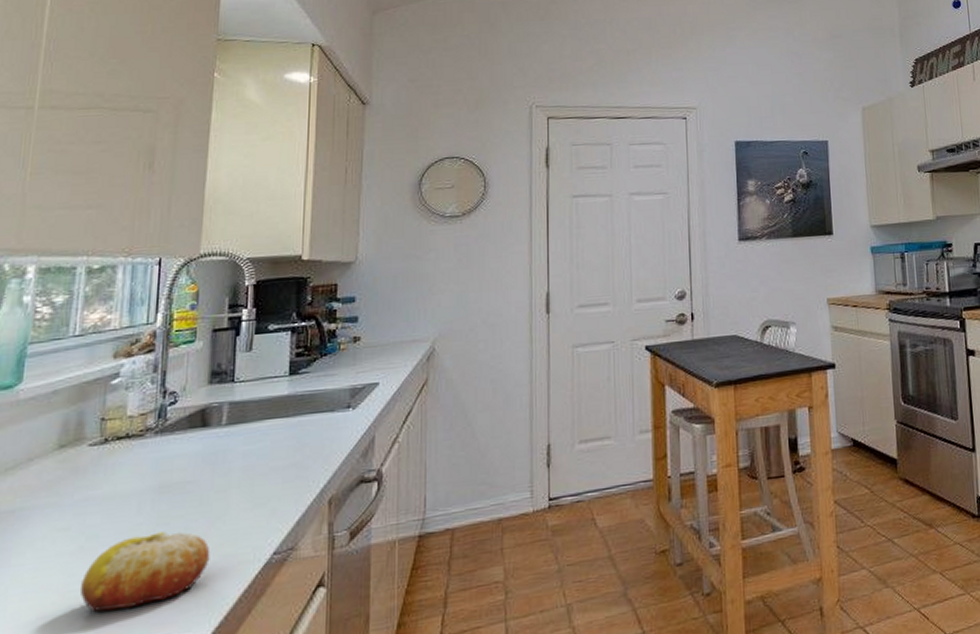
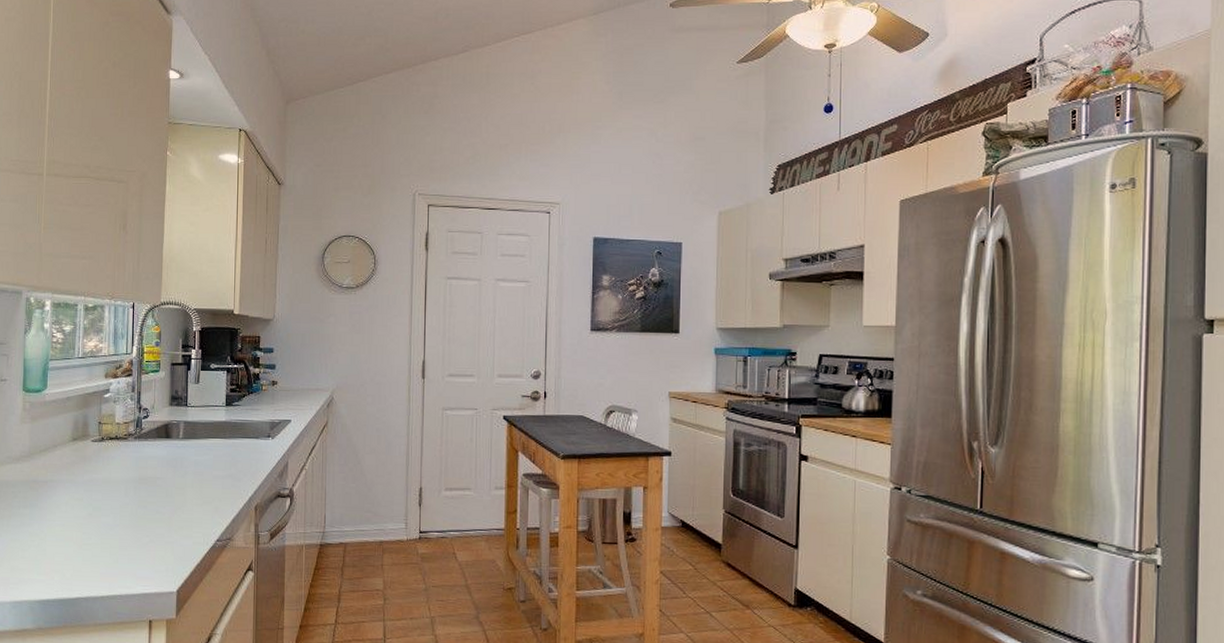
fruit: present [79,531,210,613] -> none [90,512,174,563]

